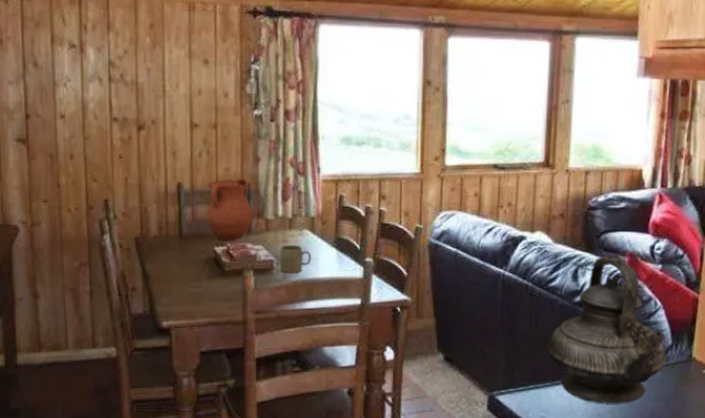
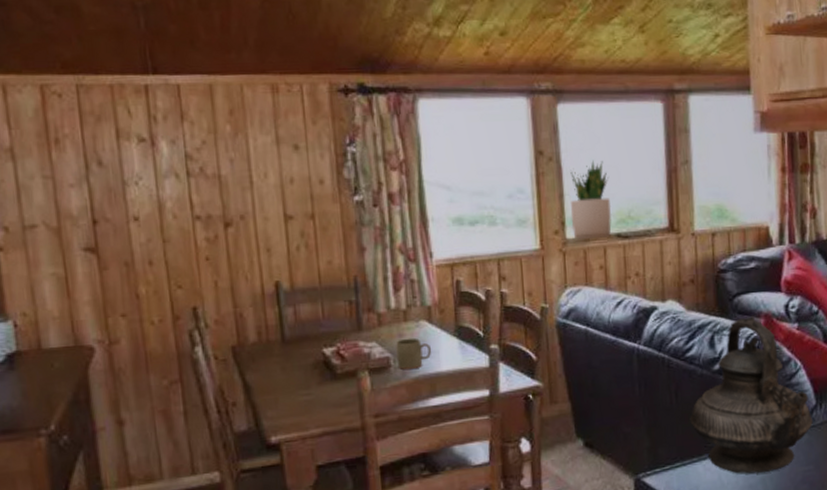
vase: present [206,179,253,241] -> none [310,271,363,341]
planter: none [451,93,491,168] -> present [570,160,612,241]

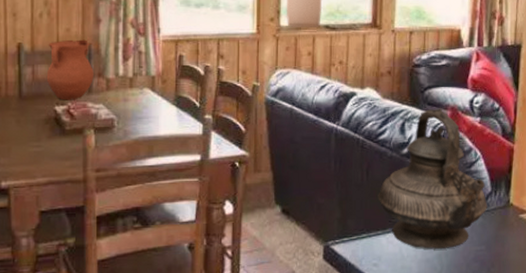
vase: none [310,271,363,341] -> present [46,39,94,100]
mug: present [396,337,432,369] -> none [120,103,153,131]

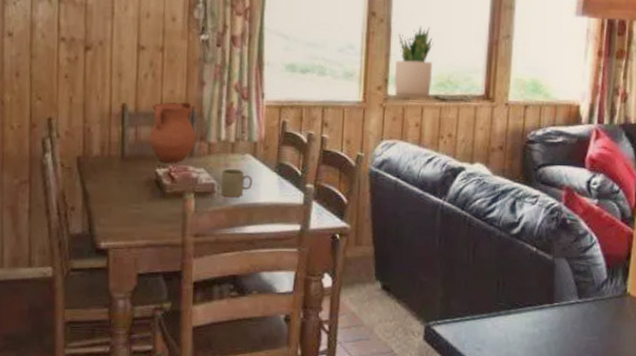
mug: none [120,103,153,131] -> present [221,168,253,197]
teapot: present [378,107,487,250] -> none [484,186,602,338]

